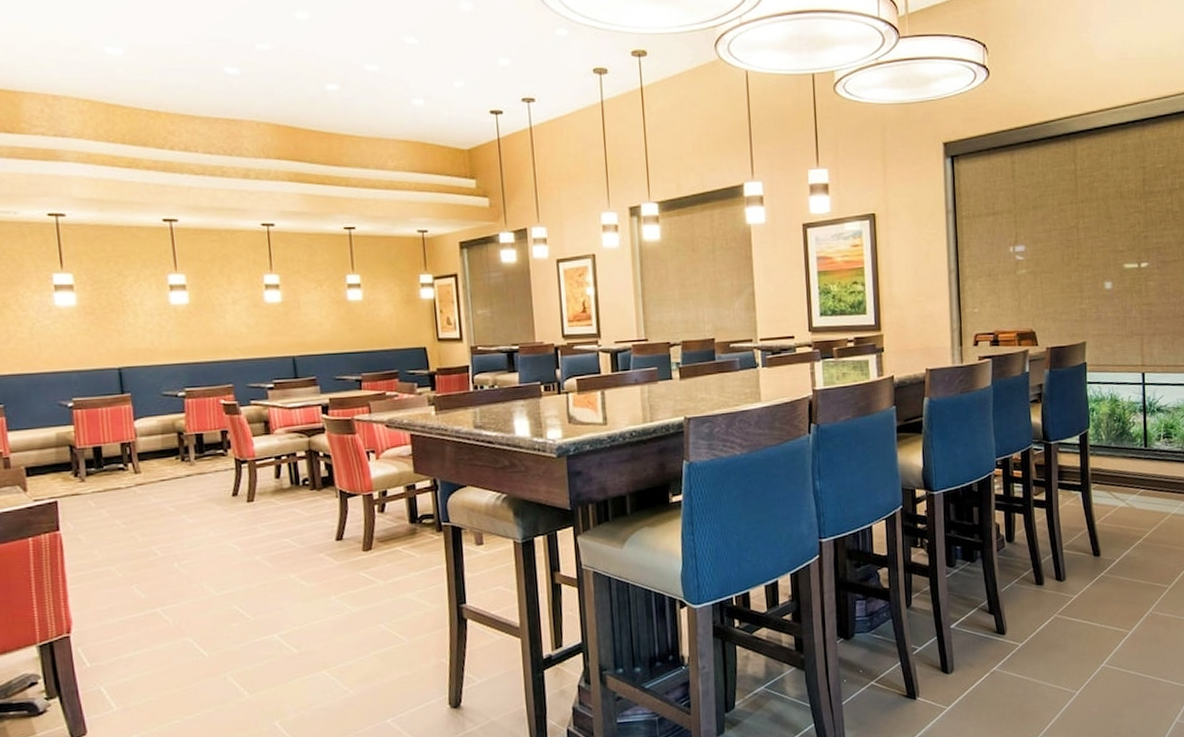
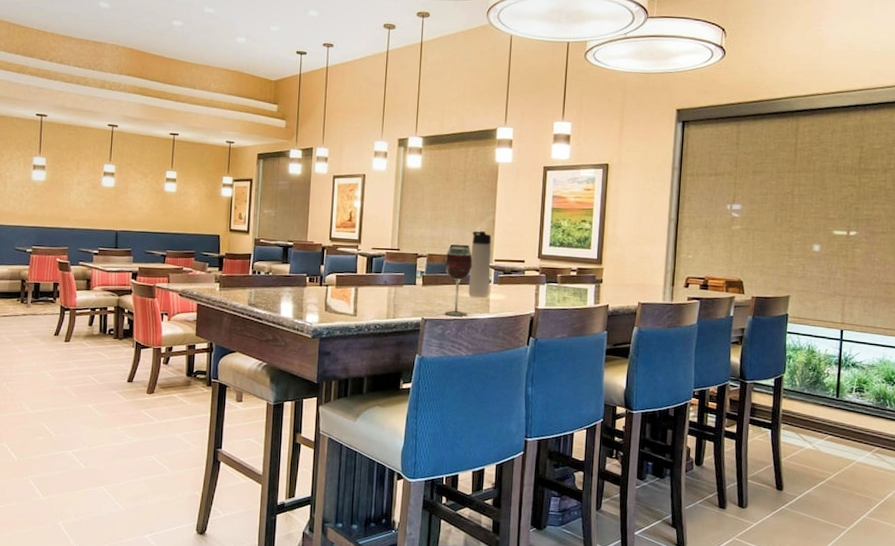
wineglass: none [703,325,736,410] -> present [444,244,473,316]
thermos bottle: none [730,307,758,387] -> present [468,231,492,299]

